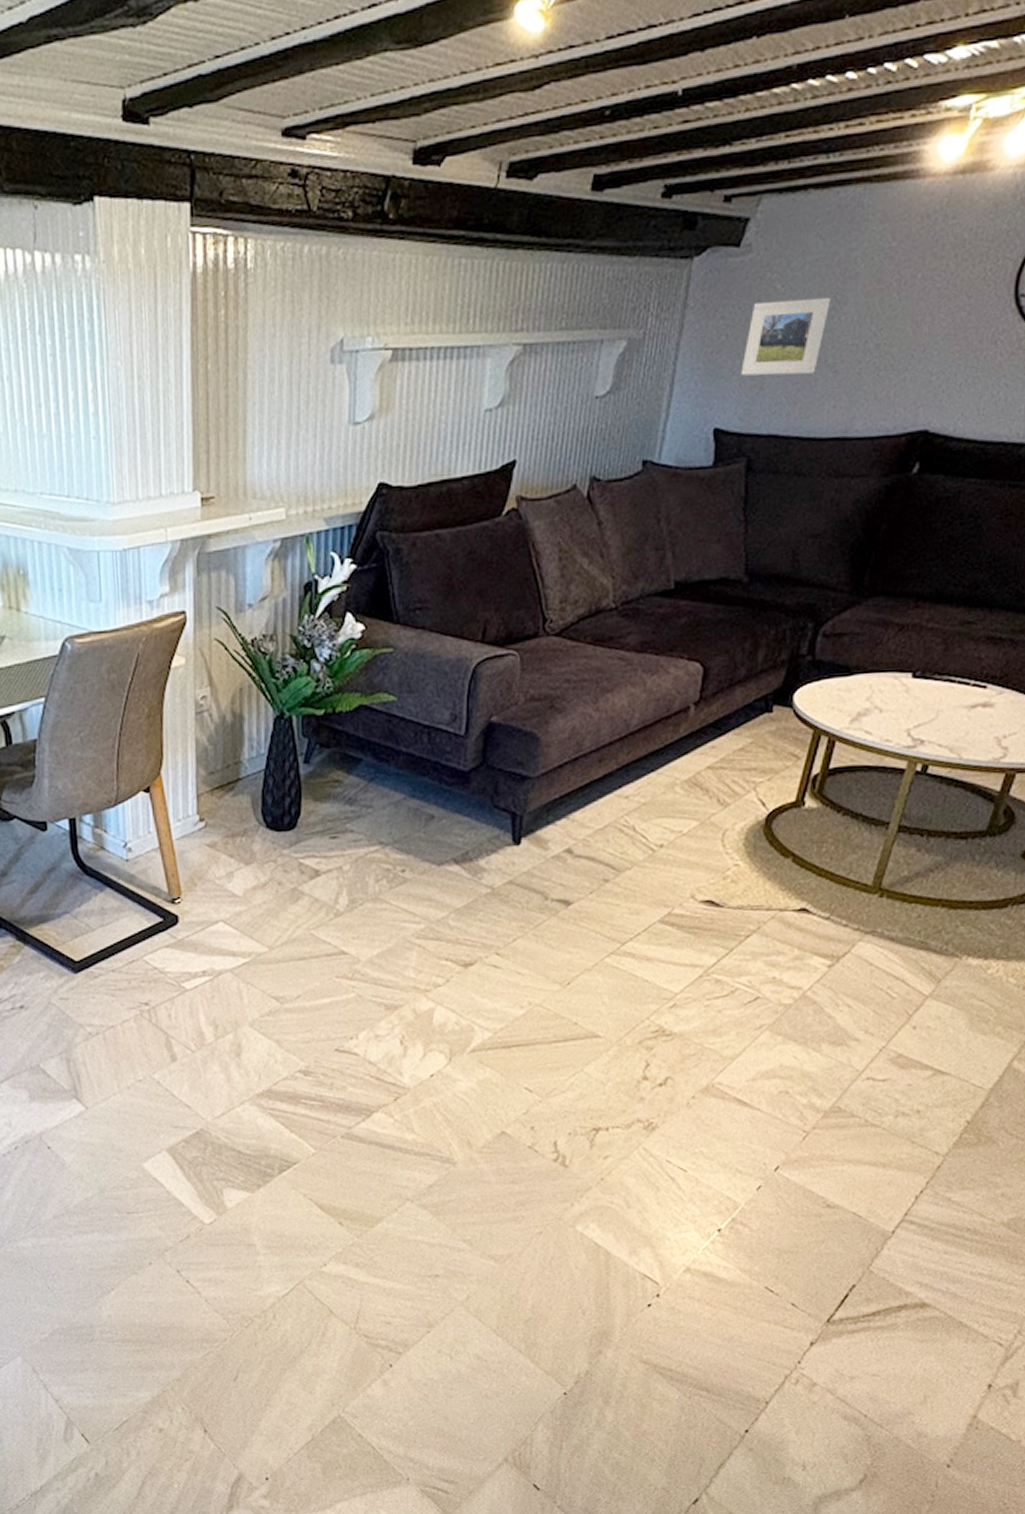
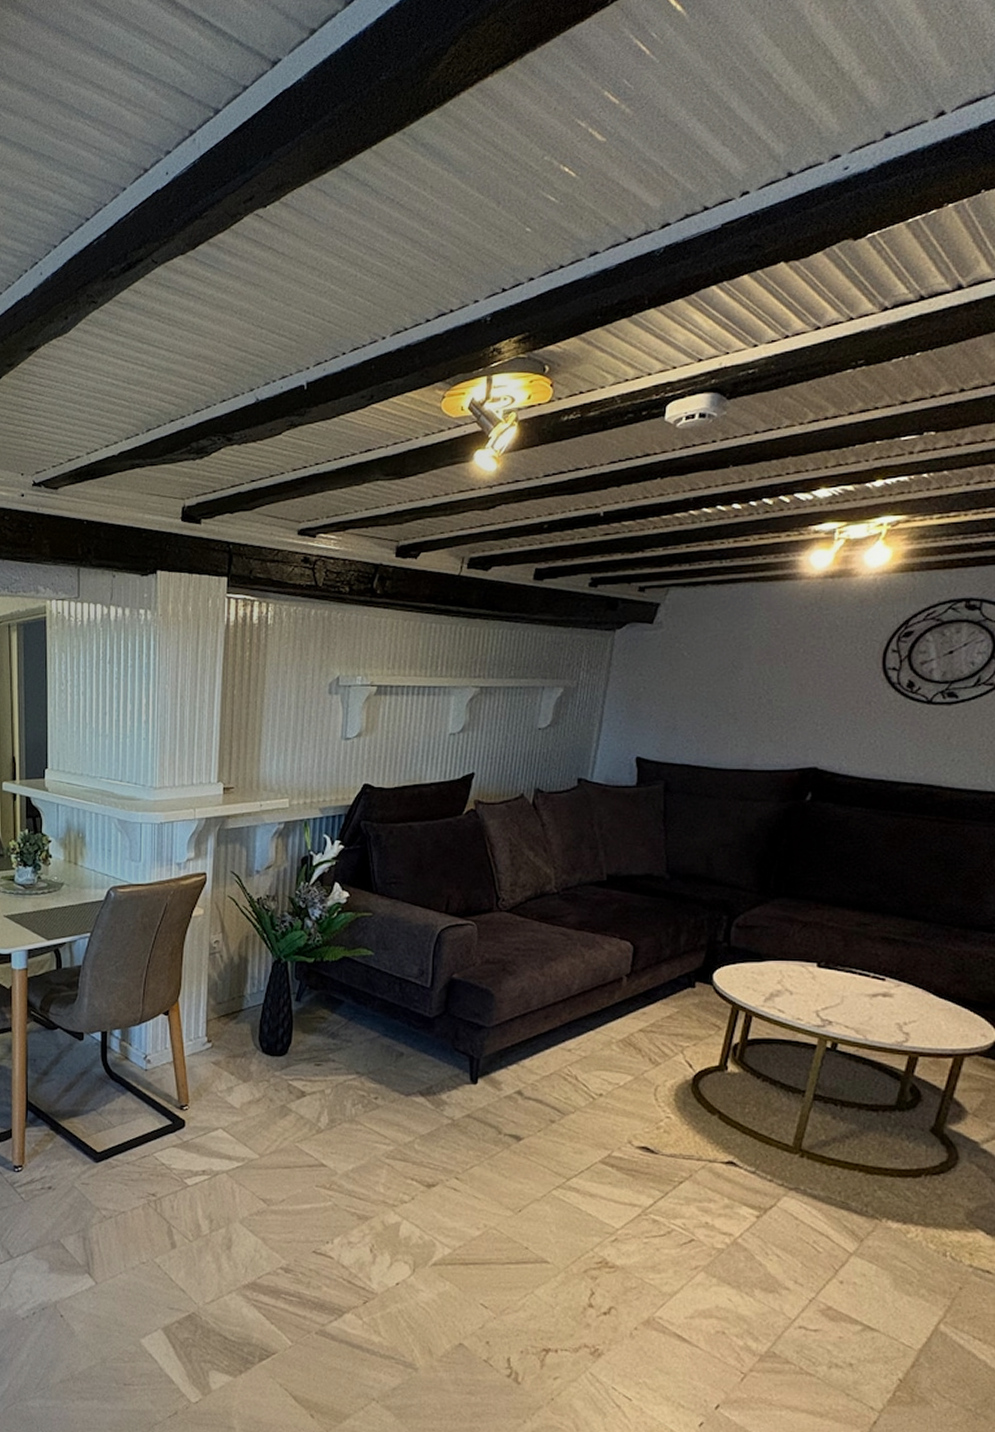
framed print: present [741,296,831,376] -> none [657,663,729,720]

